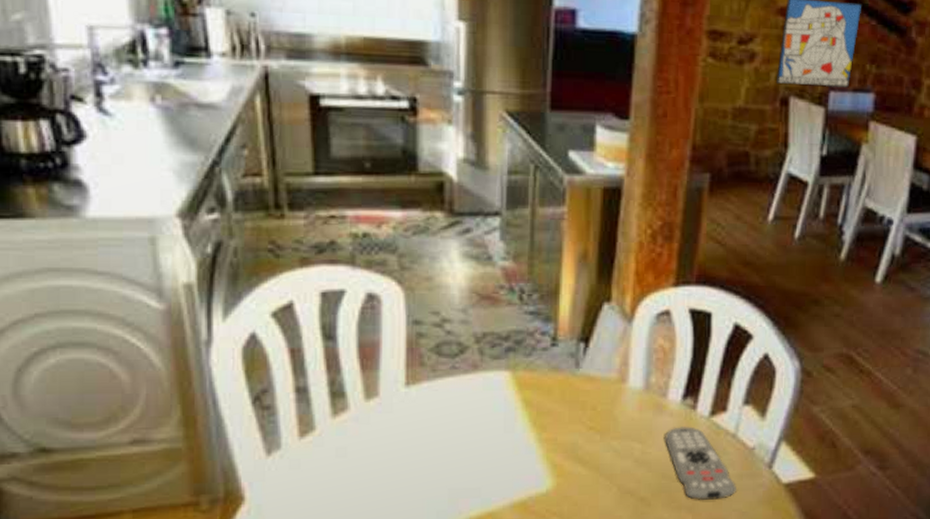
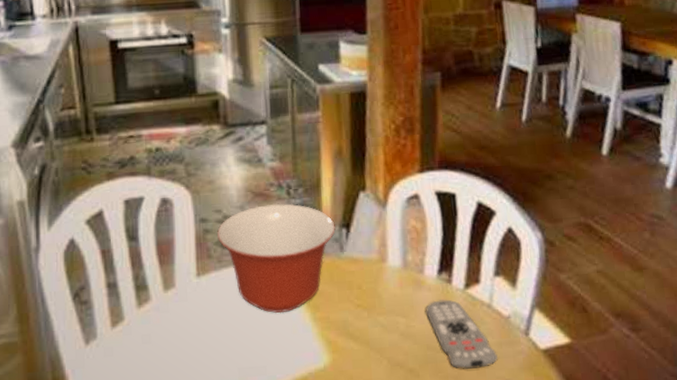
mixing bowl: none [432,309,572,432] -> present [216,203,336,314]

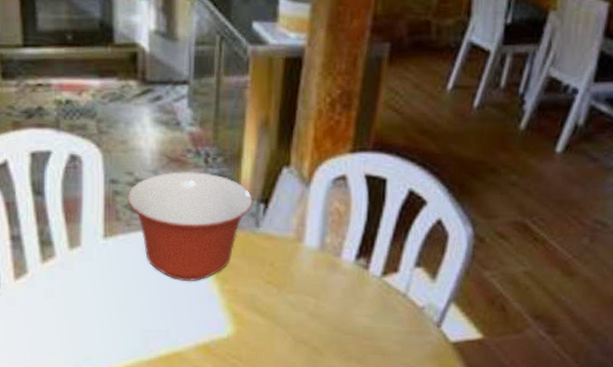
remote control: present [425,299,498,369] -> none [338,284,405,353]

